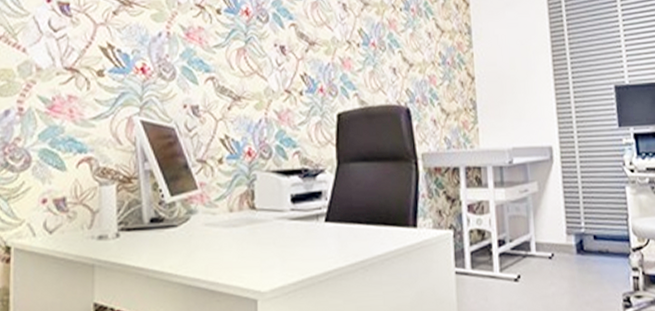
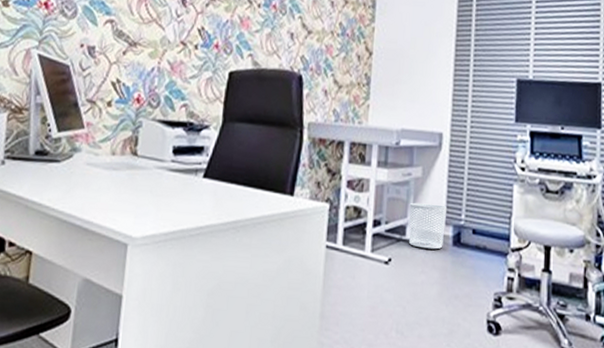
waste bin: none [530,216,568,261] -> present [408,202,446,250]

